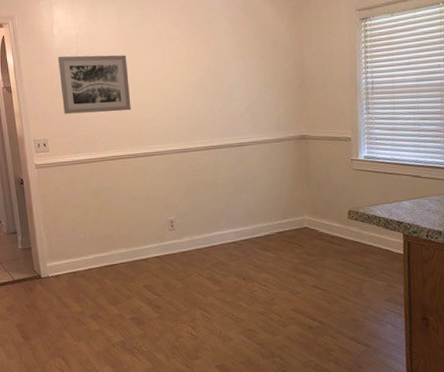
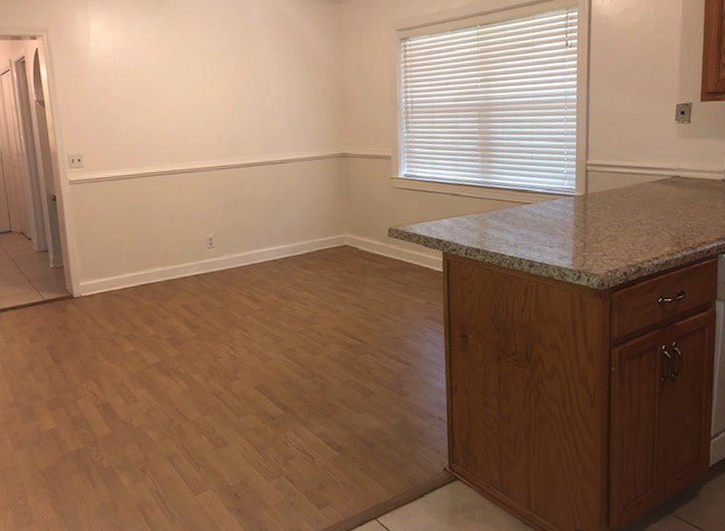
wall art: present [57,55,131,115] -> none [94,70,170,130]

